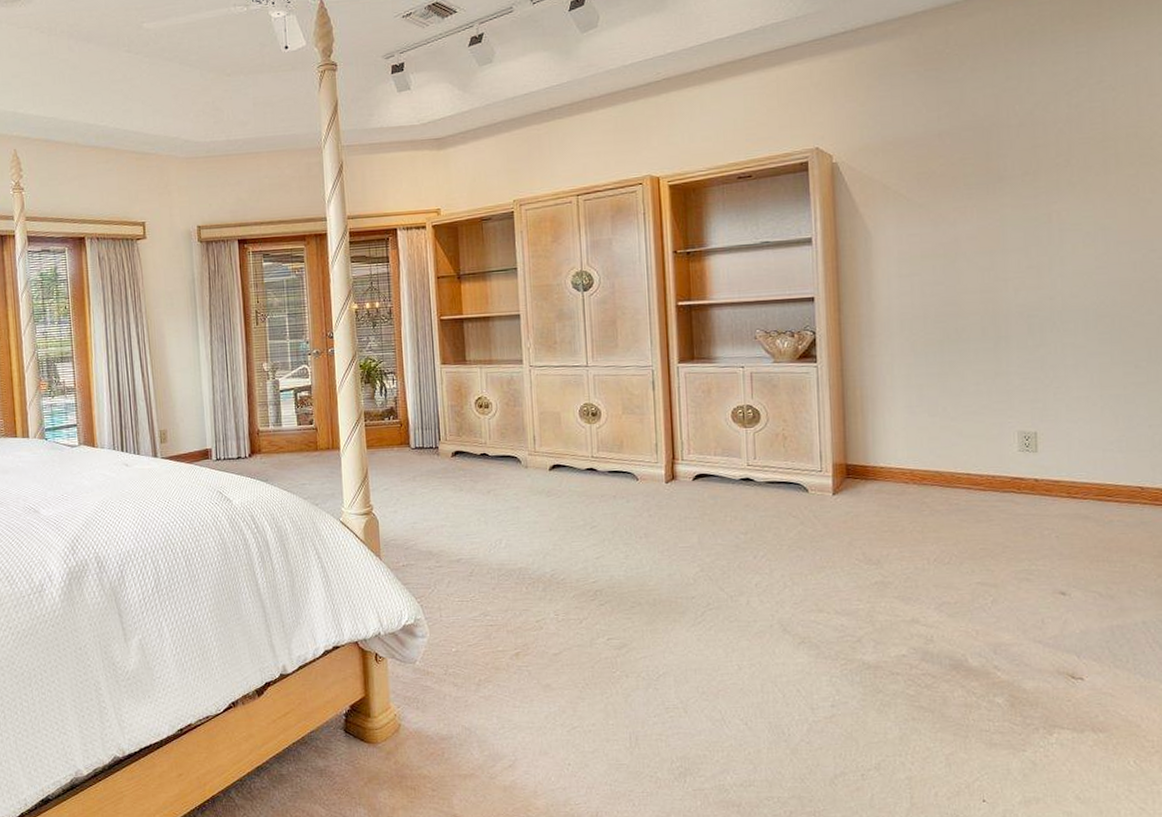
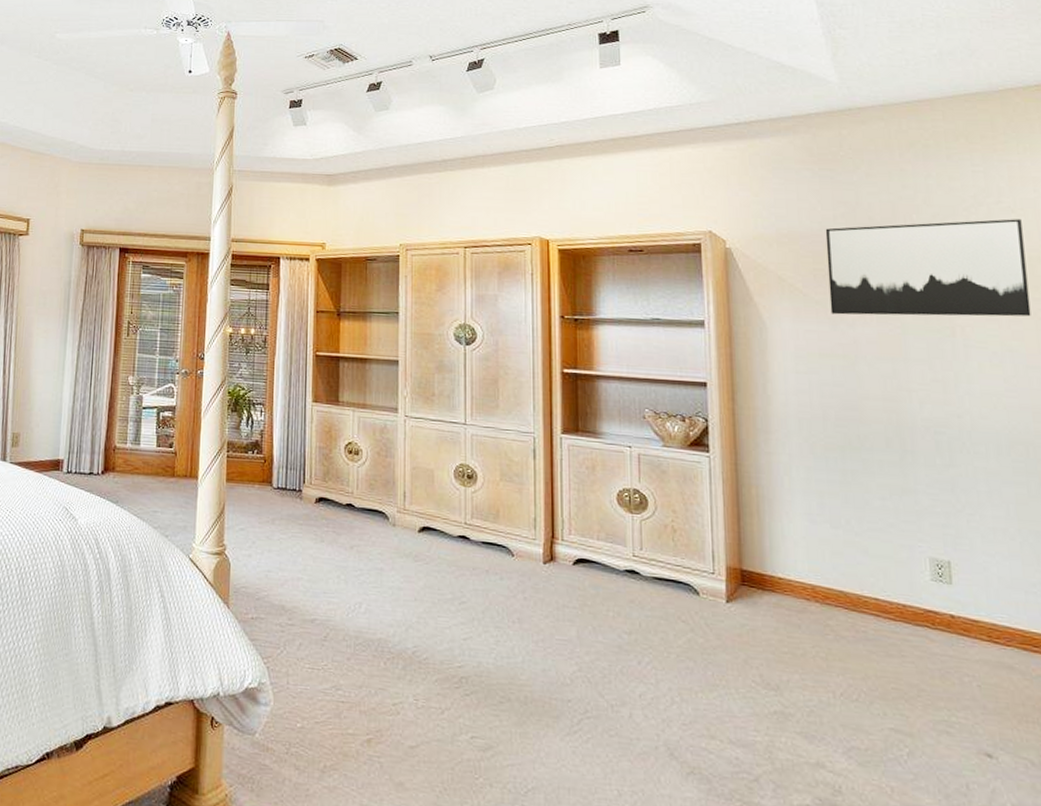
wall art: none [929,97,1125,216] -> present [825,219,1031,317]

